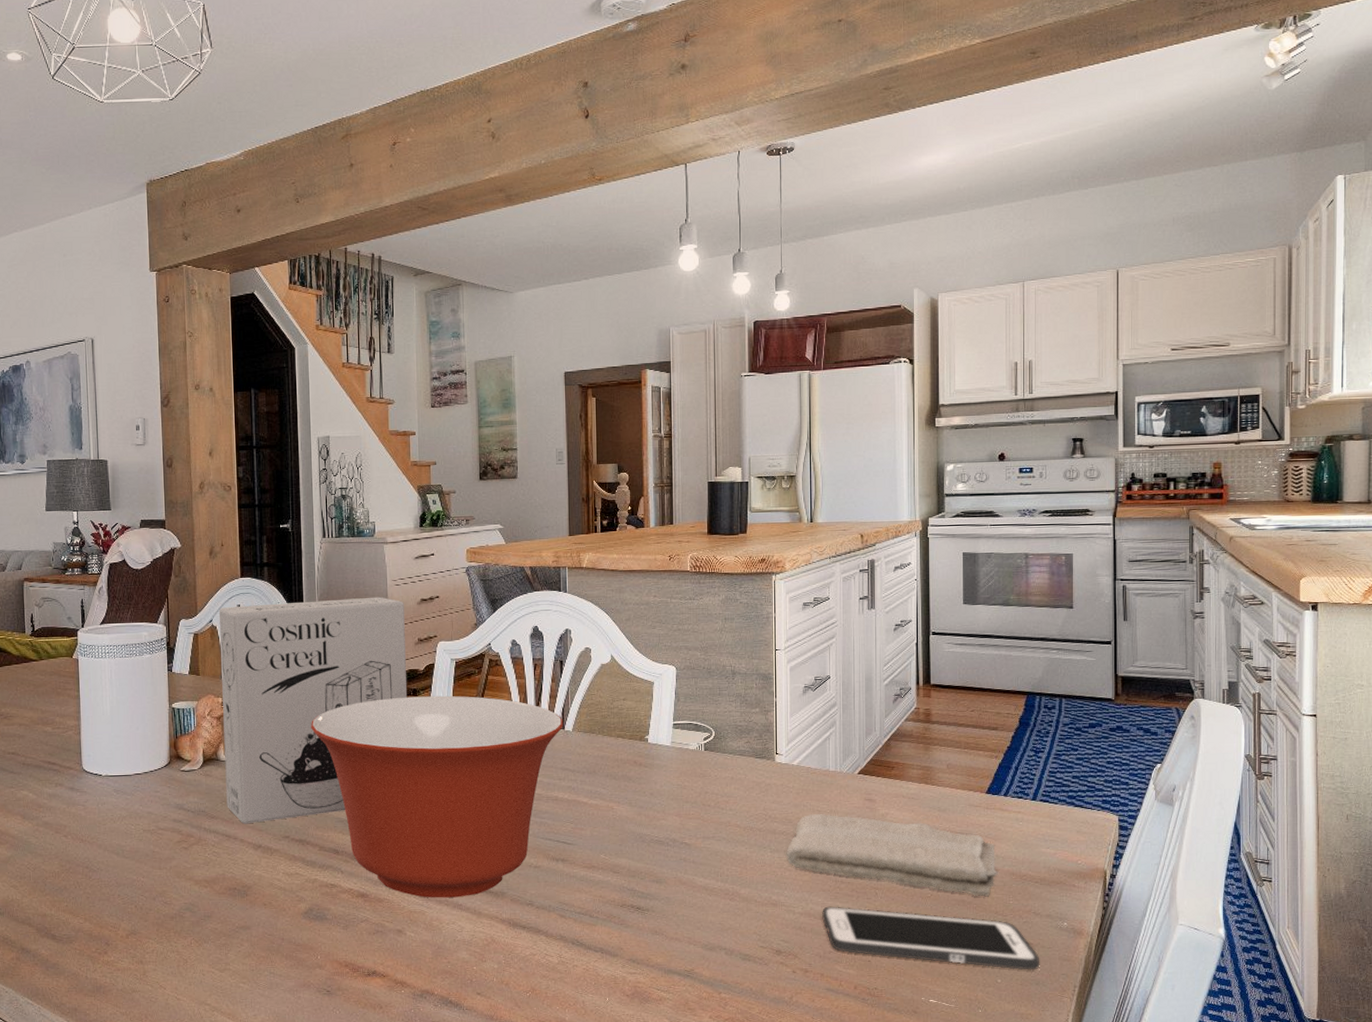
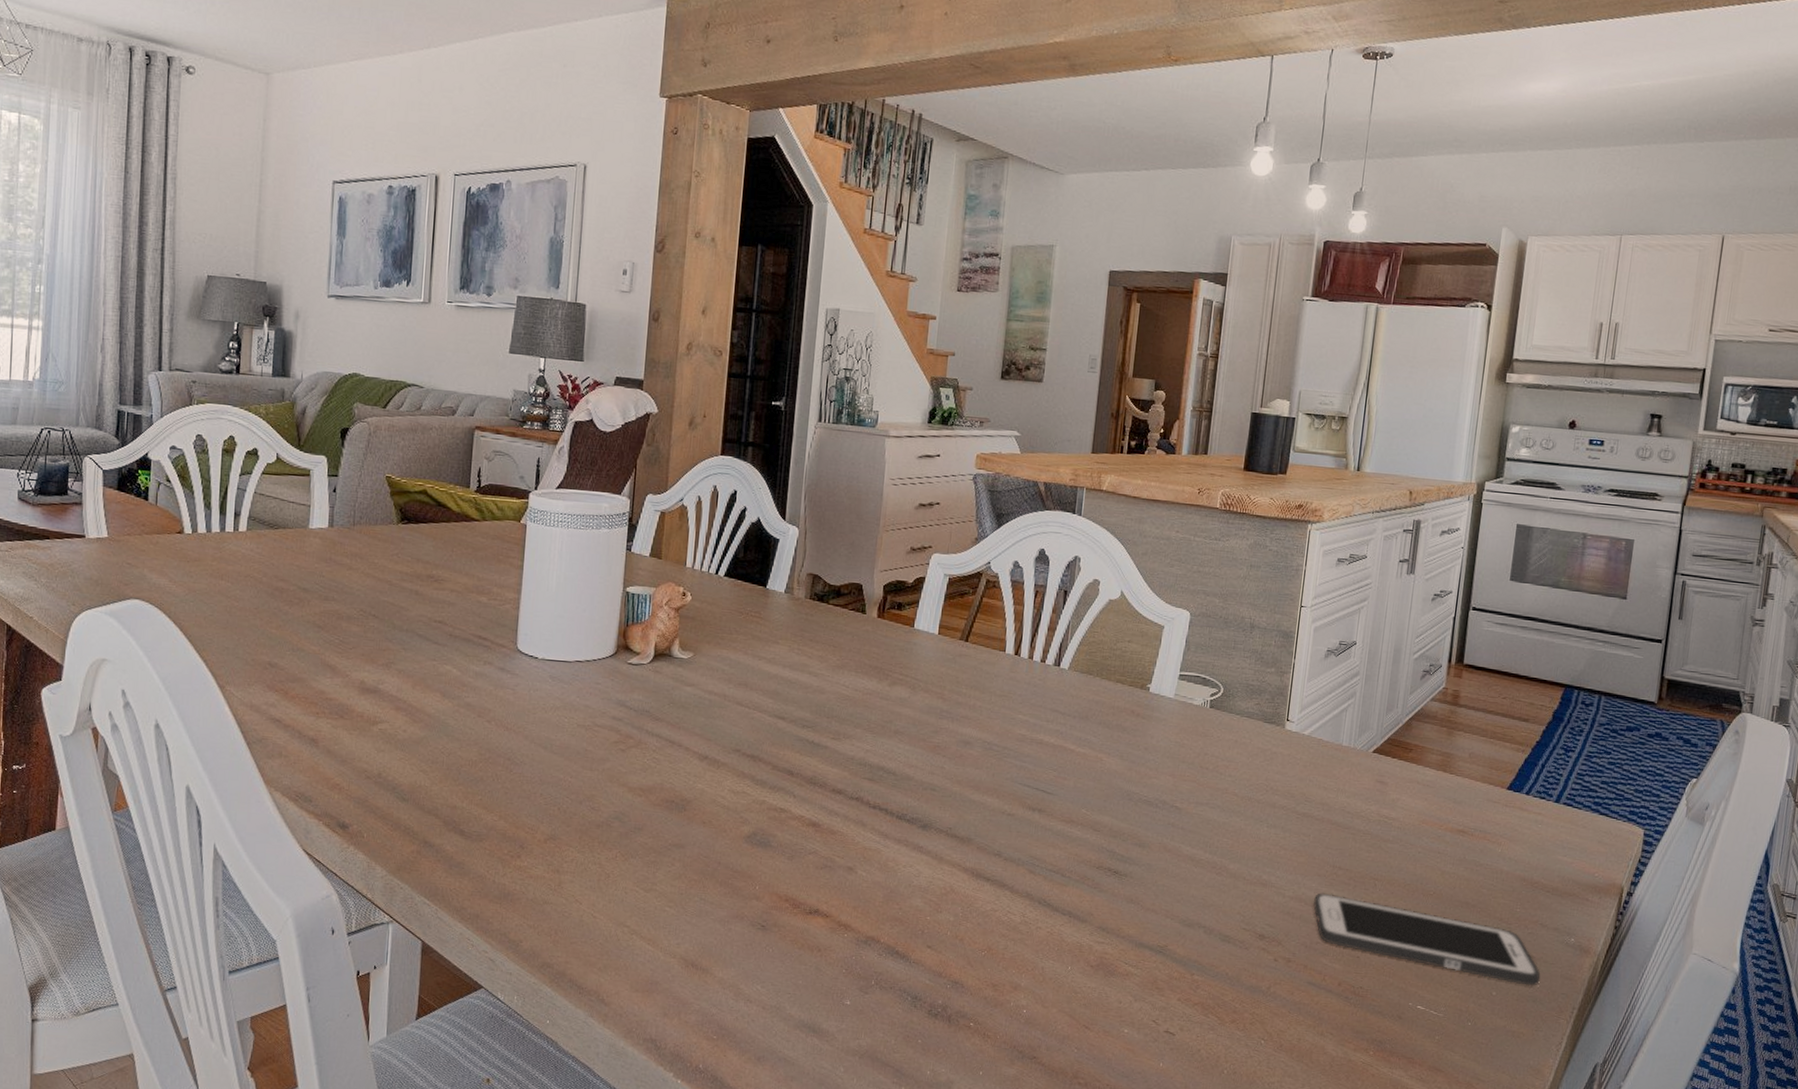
cereal box: present [219,596,407,824] -> none [674,486,900,732]
mixing bowl: present [311,695,564,898] -> none [779,609,1060,839]
washcloth: present [785,813,999,897] -> none [1282,790,1510,901]

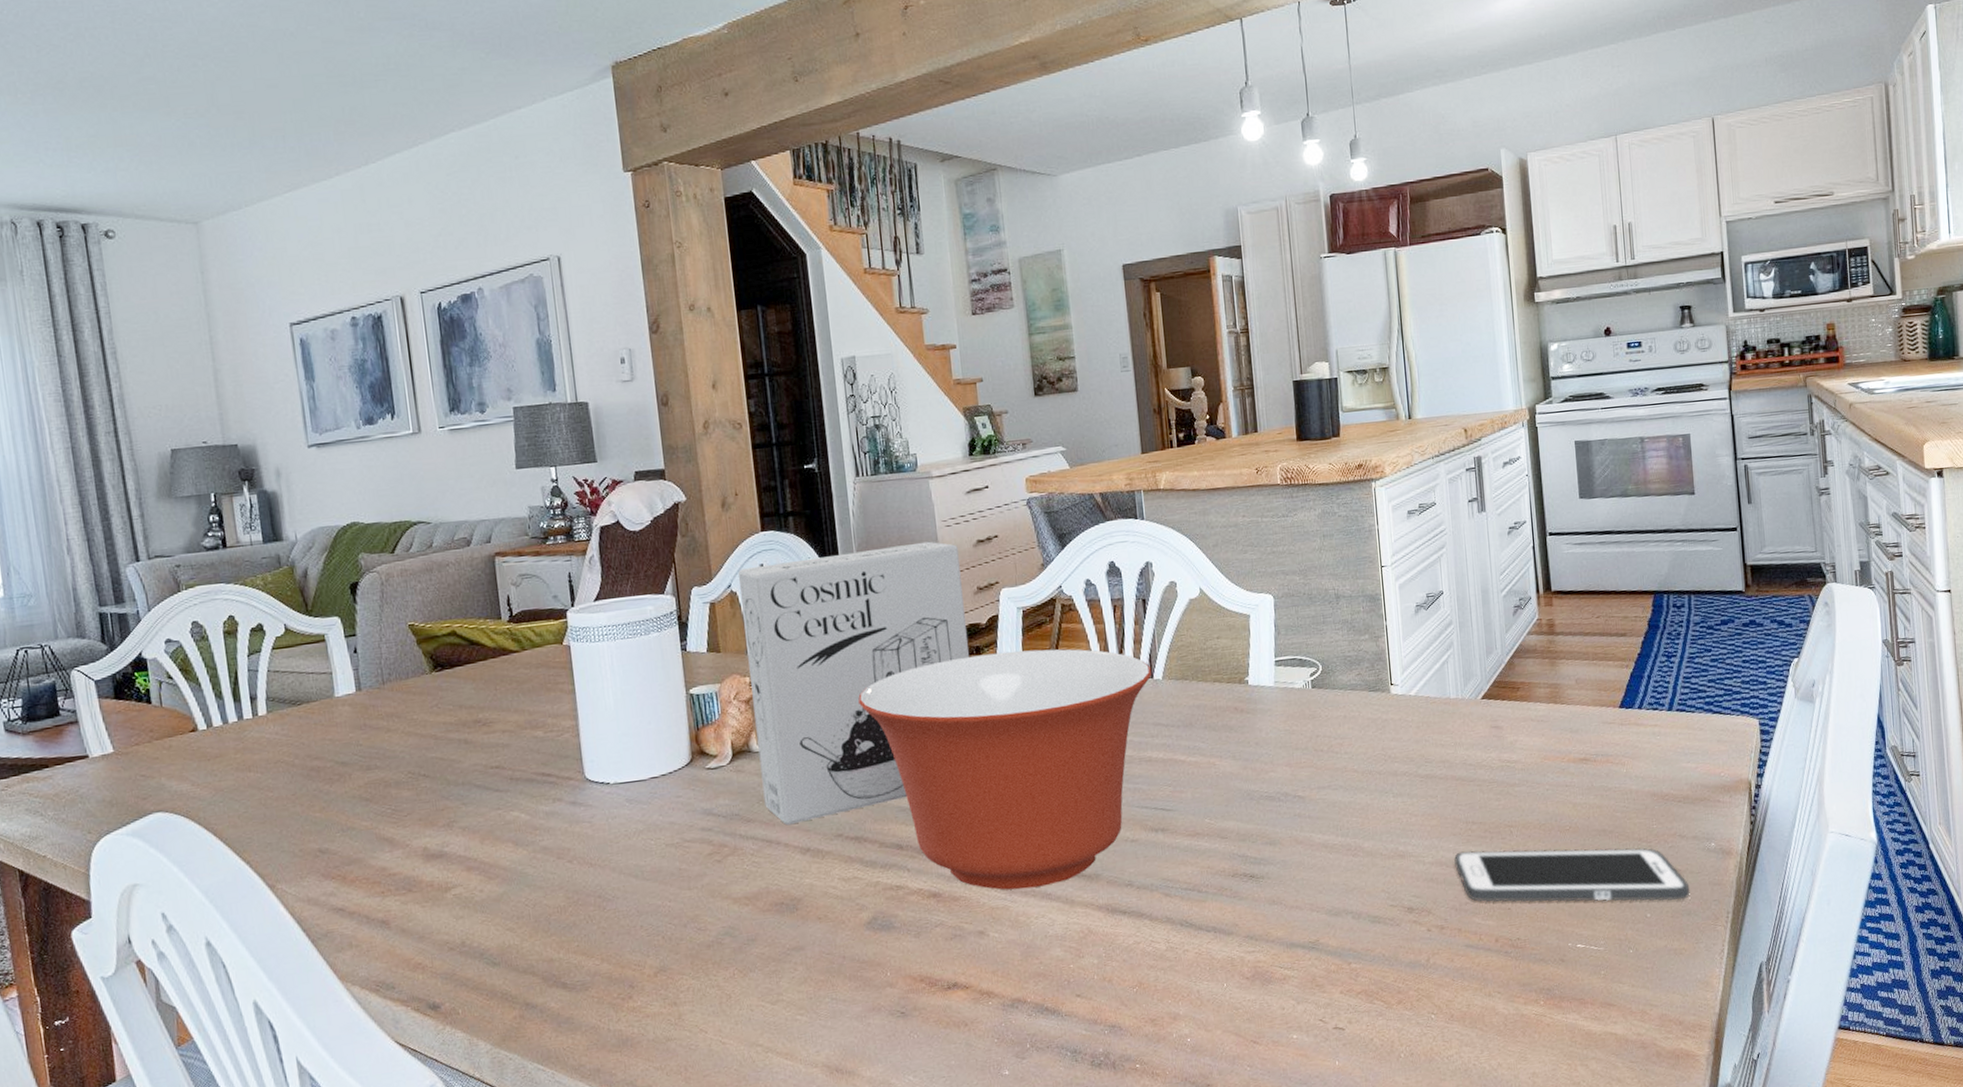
cereal box: none [674,486,900,732] -> present [738,541,969,826]
mixing bowl: none [779,609,1060,839] -> present [858,649,1152,890]

